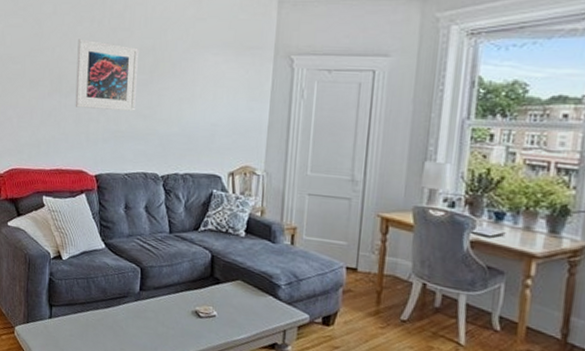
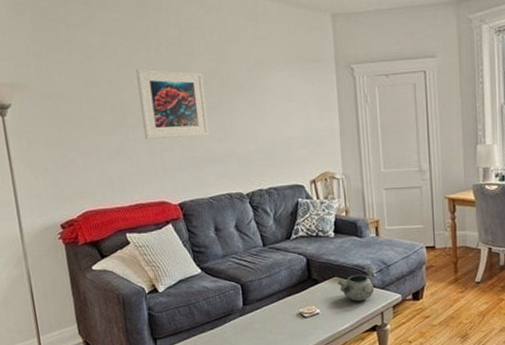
decorative bowl: none [240,278,283,313] -> present [337,268,374,301]

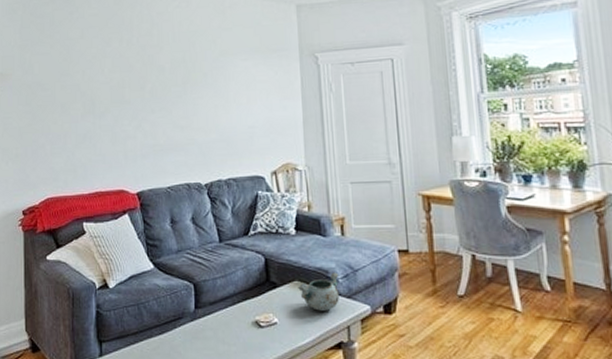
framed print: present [136,68,210,139] -> none [108,59,173,127]

